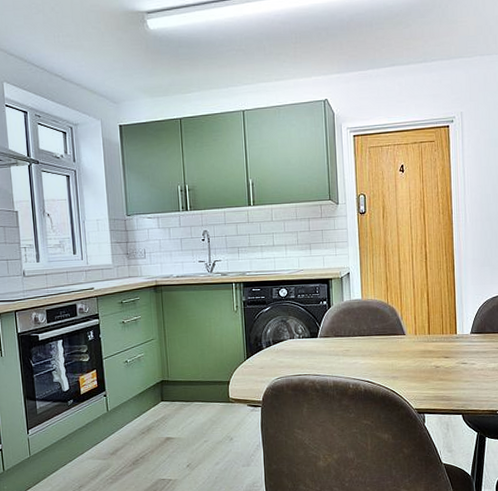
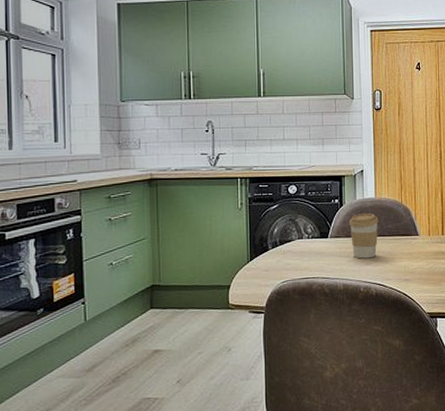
coffee cup: none [337,314,366,357] -> present [349,213,379,259]

